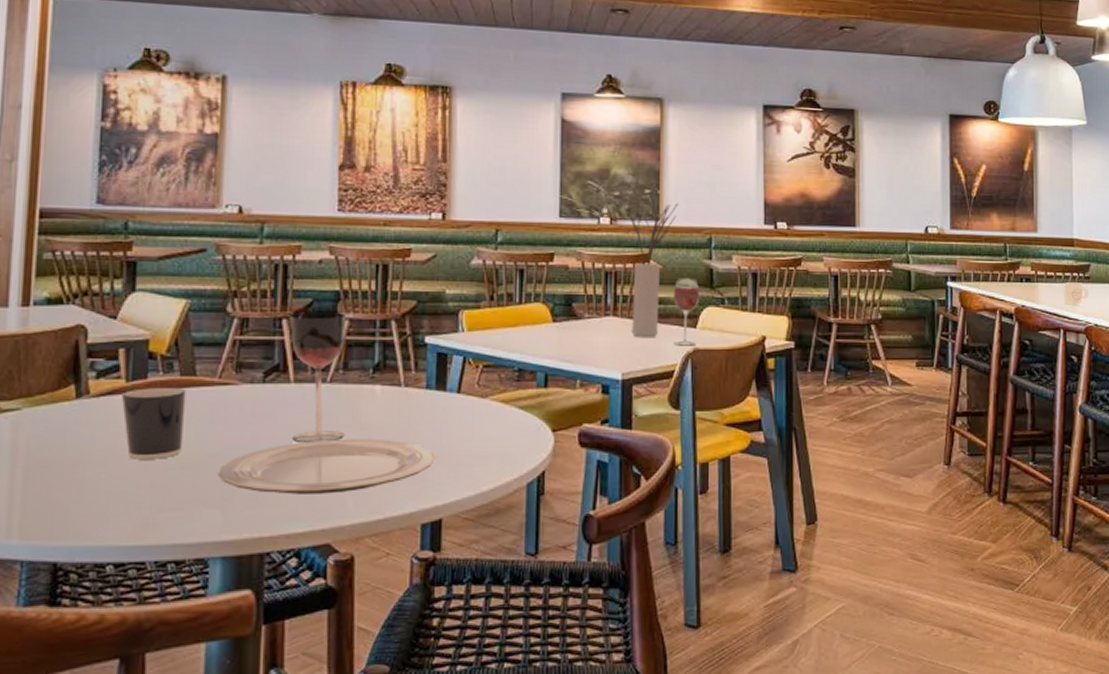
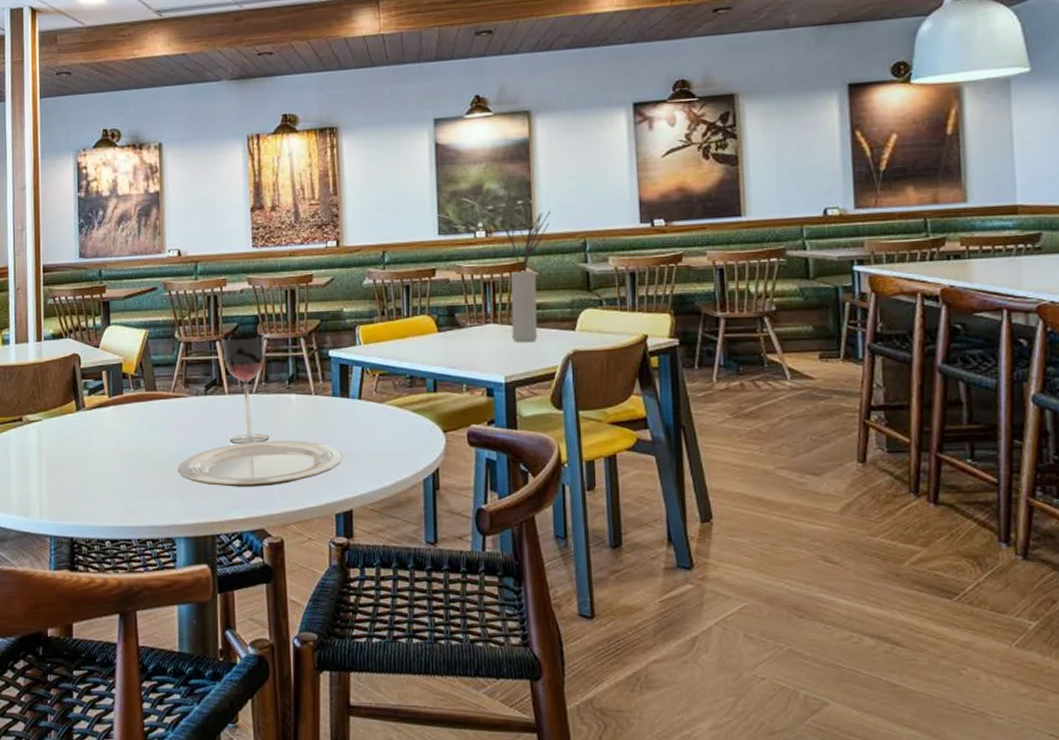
mug: present [122,387,186,459] -> none [107,400,151,458]
wineglass: present [674,278,700,346] -> none [551,282,577,349]
mug: present [1064,282,1088,305] -> none [1006,255,1040,282]

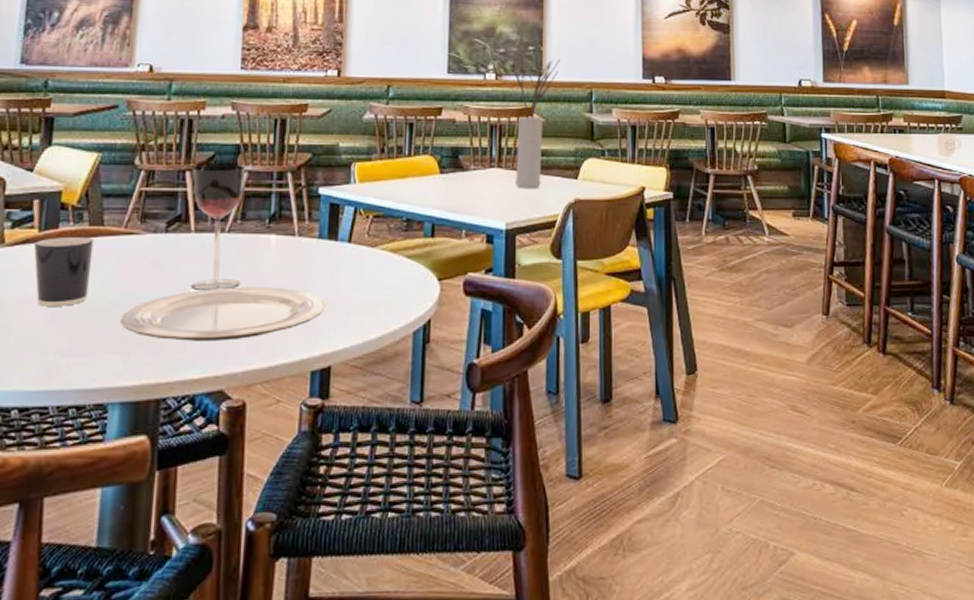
mug: none [107,400,151,458] -> present [34,236,94,306]
mug: none [1006,255,1040,282] -> present [937,133,962,156]

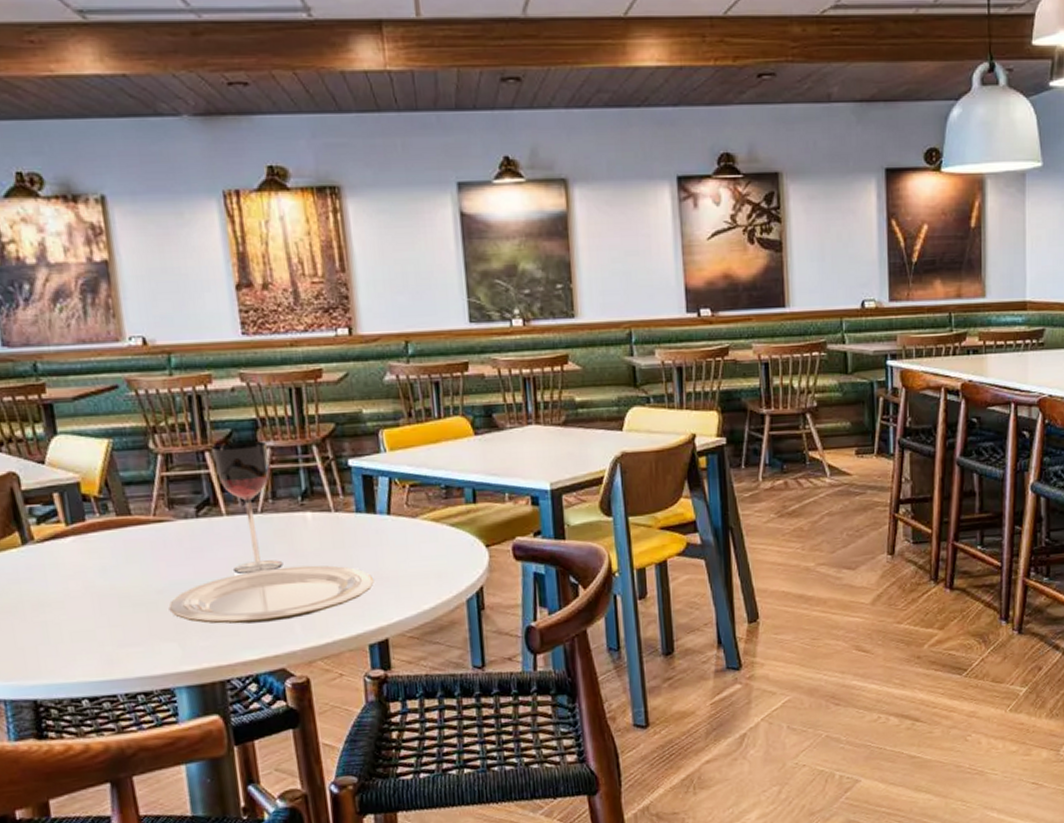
mug: present [34,236,94,306] -> none [65,527,131,600]
vase: present [514,56,560,189] -> none [543,294,593,446]
mug: present [937,133,962,156] -> none [1015,350,1042,376]

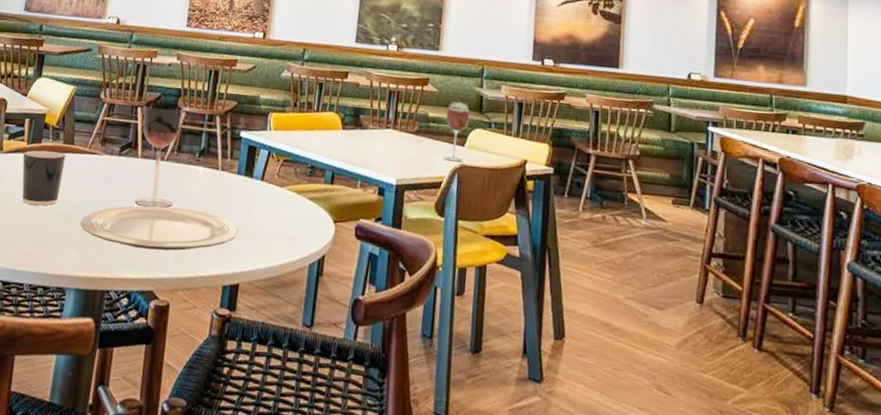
mug: none [65,527,131,600] -> present [22,150,66,206]
wineglass: none [596,377,624,451] -> present [444,101,470,162]
mug: none [1015,350,1042,376] -> present [834,138,862,162]

